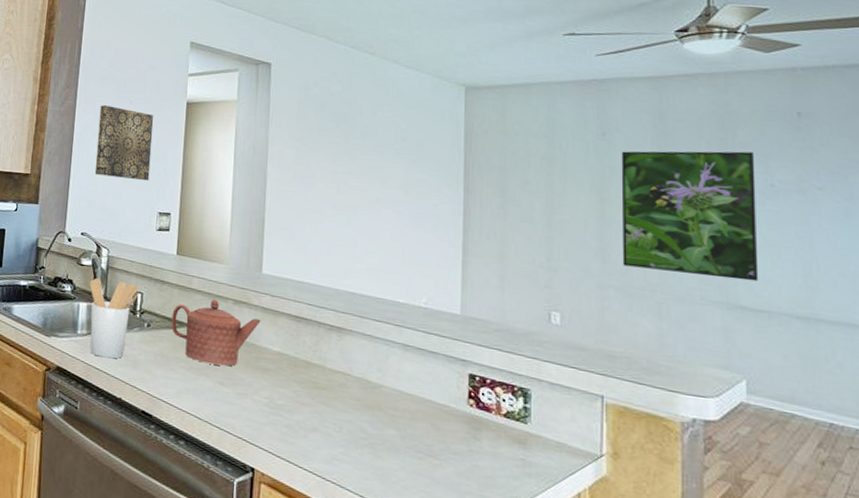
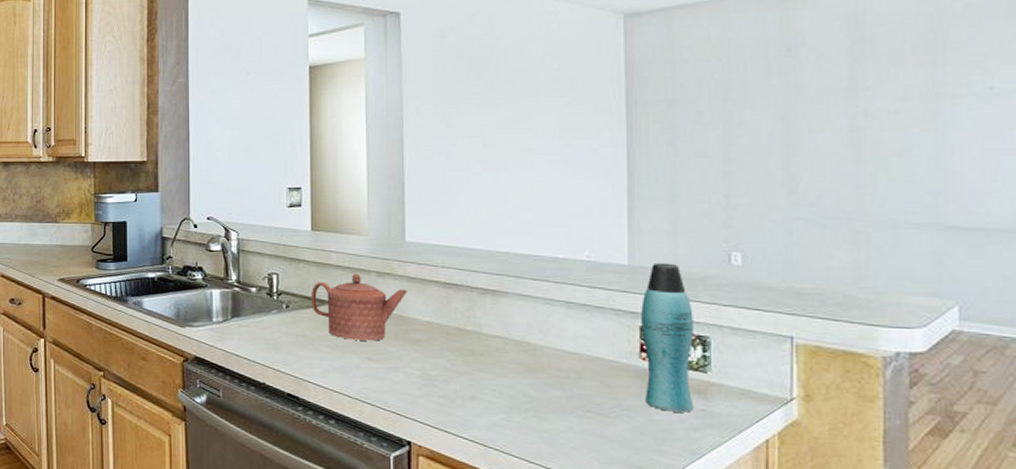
utensil holder: present [89,277,140,359] -> none [221,262,274,344]
wall art: present [94,105,154,181] -> none [215,79,275,156]
bottle: none [470,315,517,461] -> present [641,262,694,413]
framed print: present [621,151,759,282] -> none [810,52,974,197]

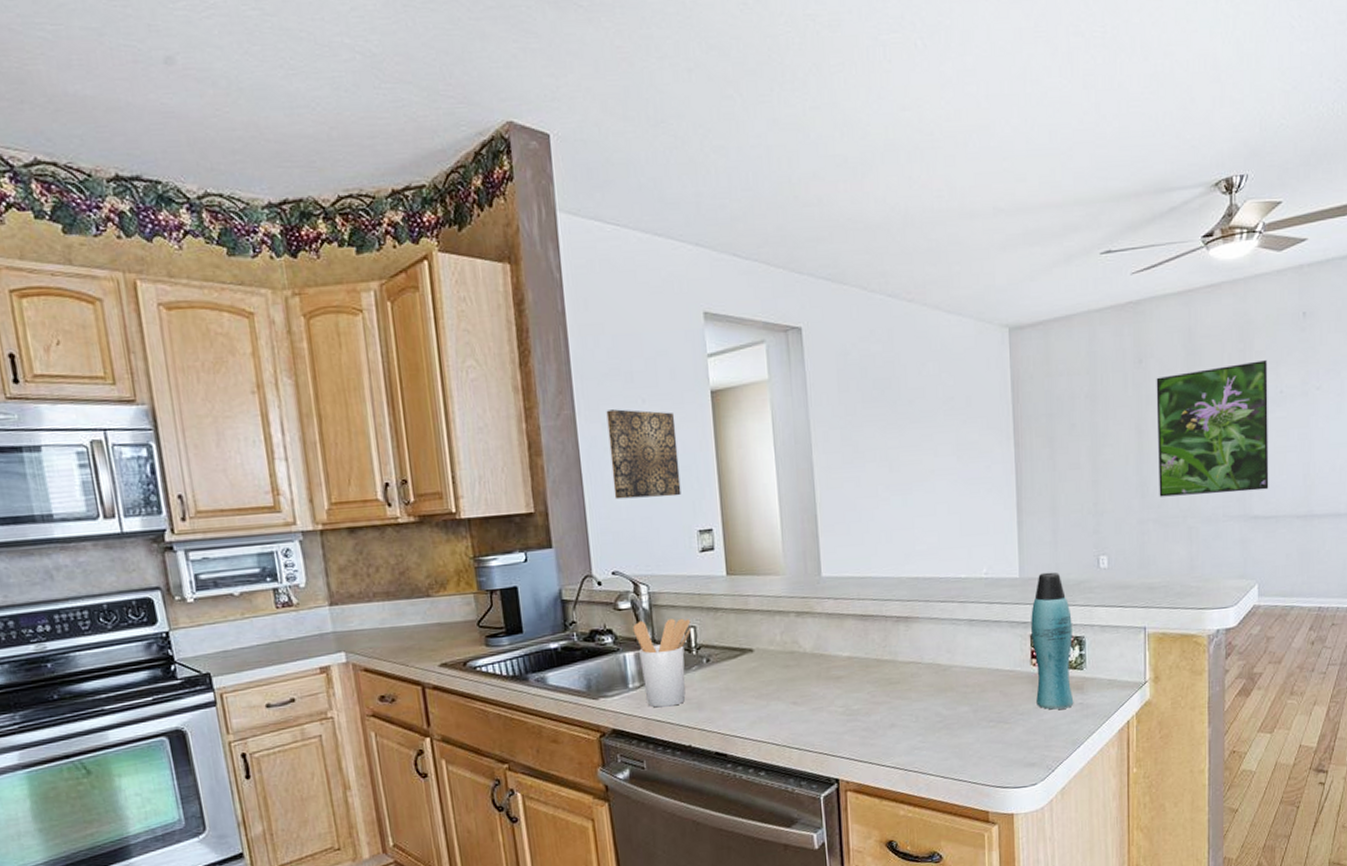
wall art: none [215,79,275,156] -> present [606,409,681,500]
utensil holder: none [221,262,274,344] -> present [633,618,692,708]
teapot: present [311,273,407,341] -> none [731,615,827,687]
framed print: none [810,52,974,197] -> present [1156,360,1269,497]

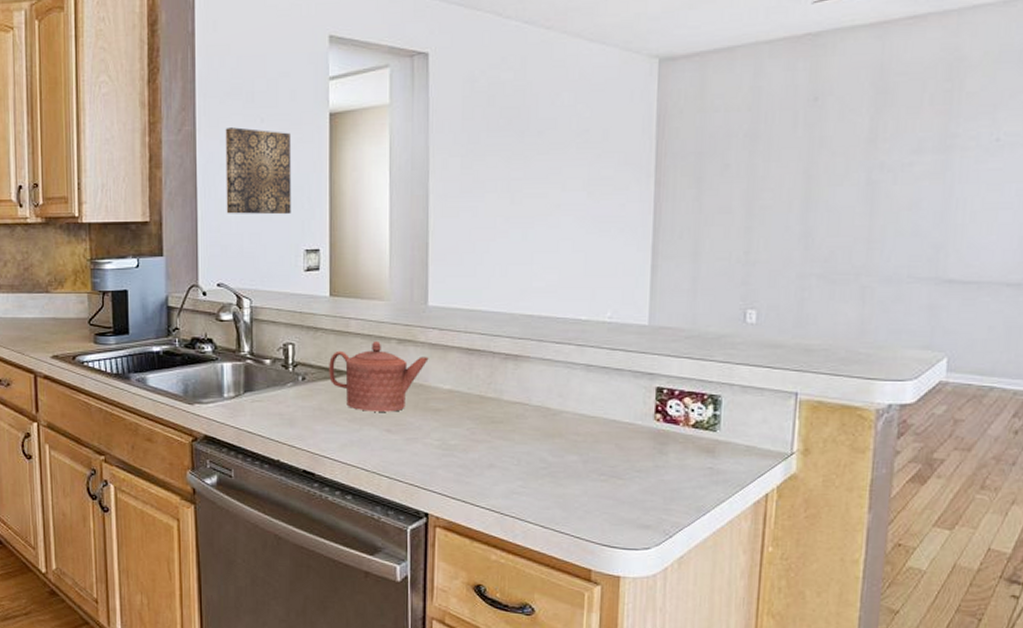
utensil holder: present [633,618,692,708] -> none [233,333,290,420]
teapot: none [731,615,827,687] -> present [329,340,429,412]
bottle: present [1031,572,1074,710] -> none [657,322,708,471]
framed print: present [1156,360,1269,497] -> none [827,103,982,251]

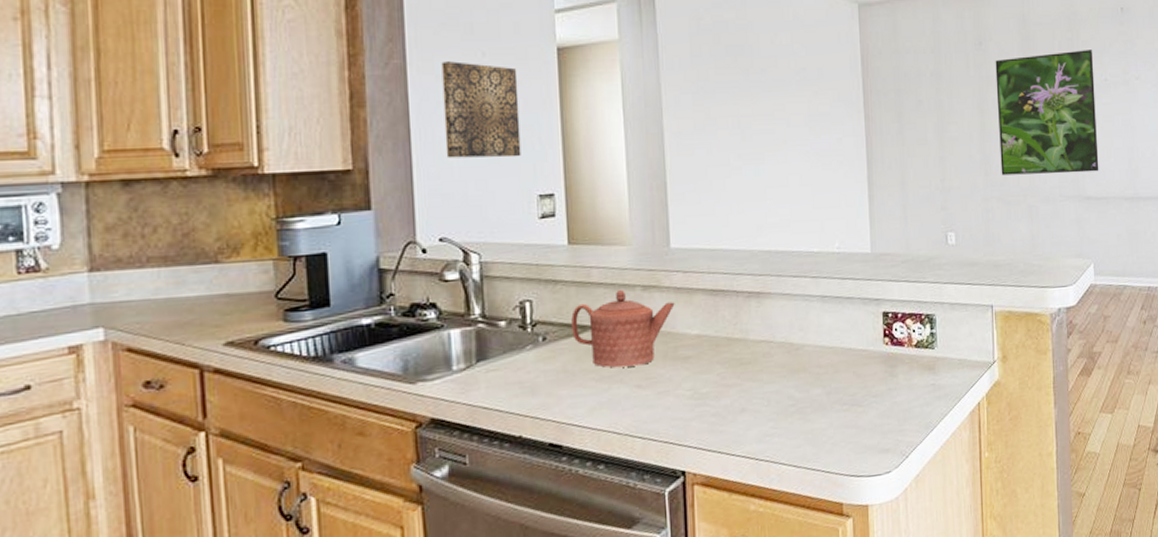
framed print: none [827,103,982,251] -> present [995,50,1099,176]

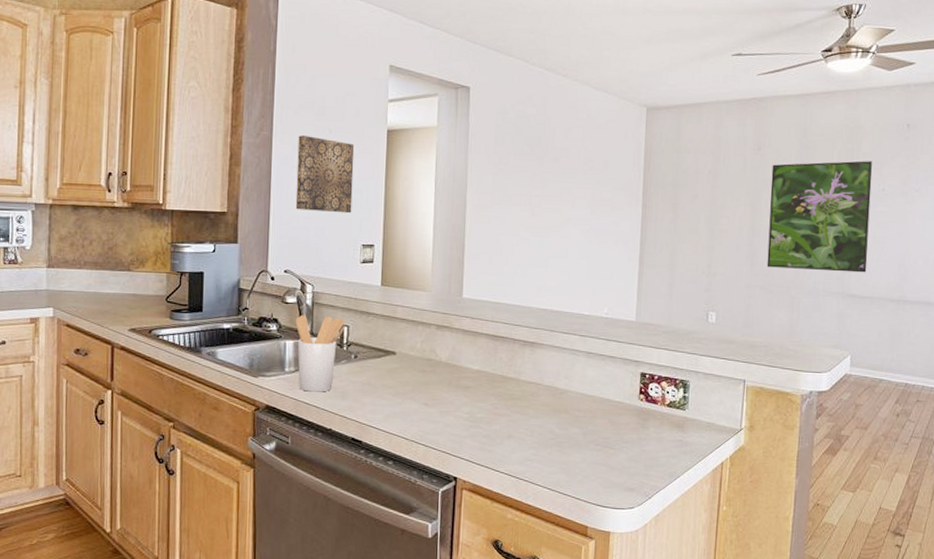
utensil holder: none [460,291,527,393] -> present [295,314,346,392]
teapot: present [571,289,675,368] -> none [378,326,462,388]

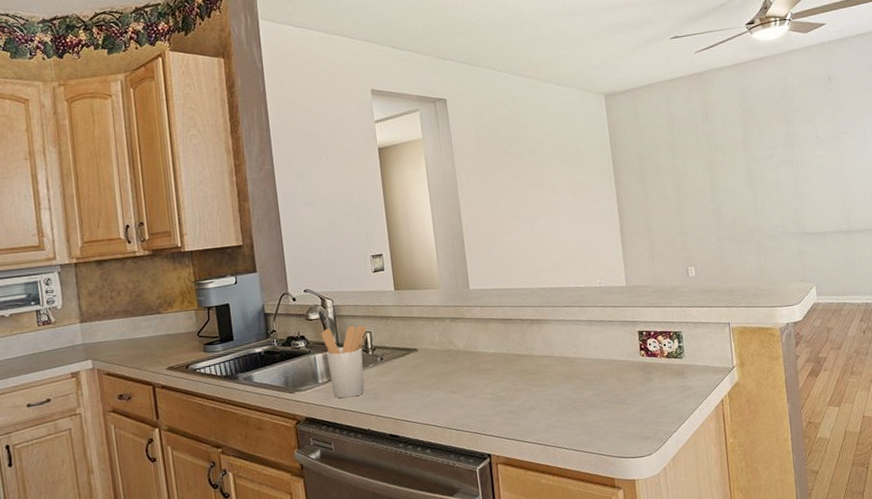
wall art: present [295,135,355,214] -> none [298,164,357,233]
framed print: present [766,161,873,273] -> none [721,114,816,220]

